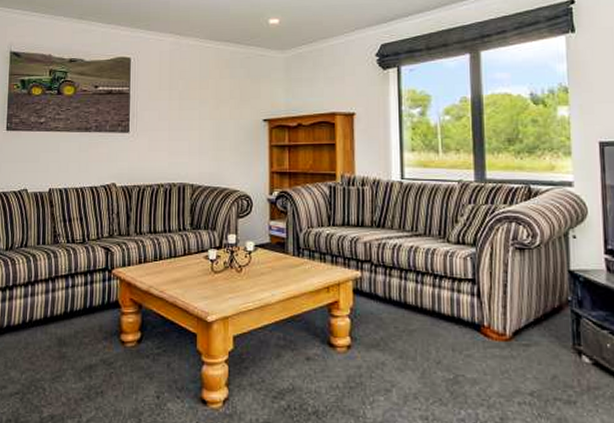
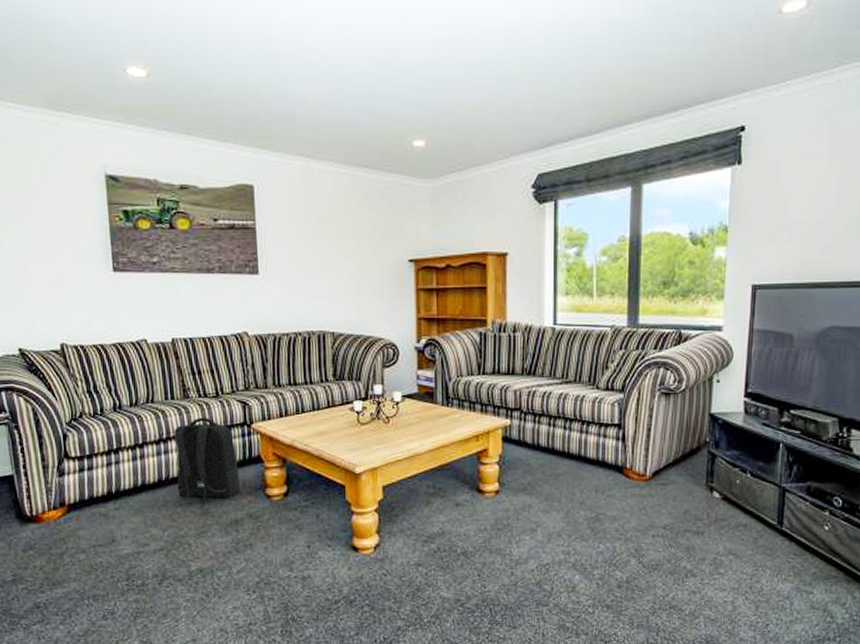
backpack: none [36,261,98,347] -> present [174,417,241,504]

